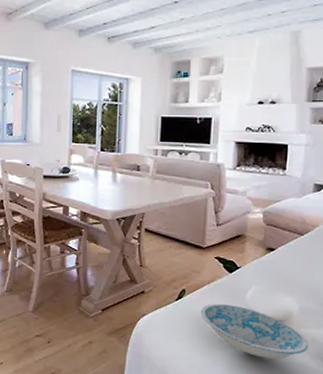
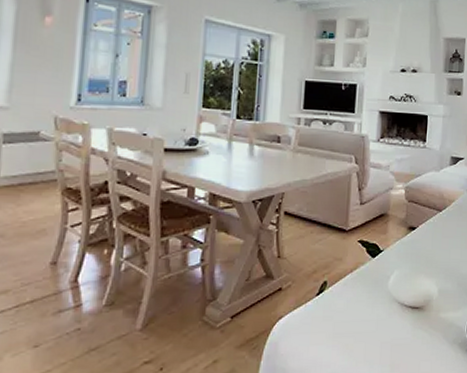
ceramic bowl: present [200,303,309,359] -> none [342,293,447,352]

